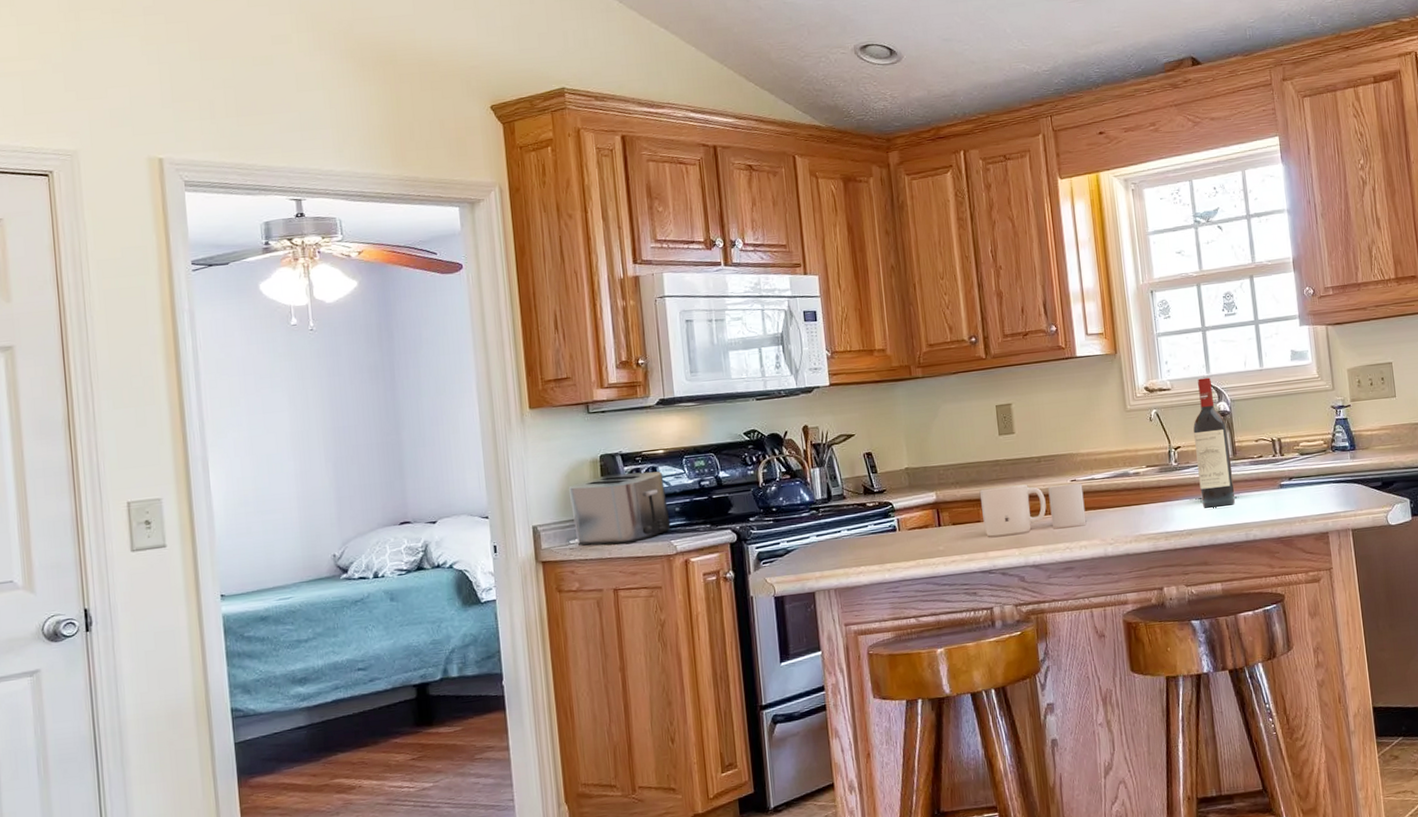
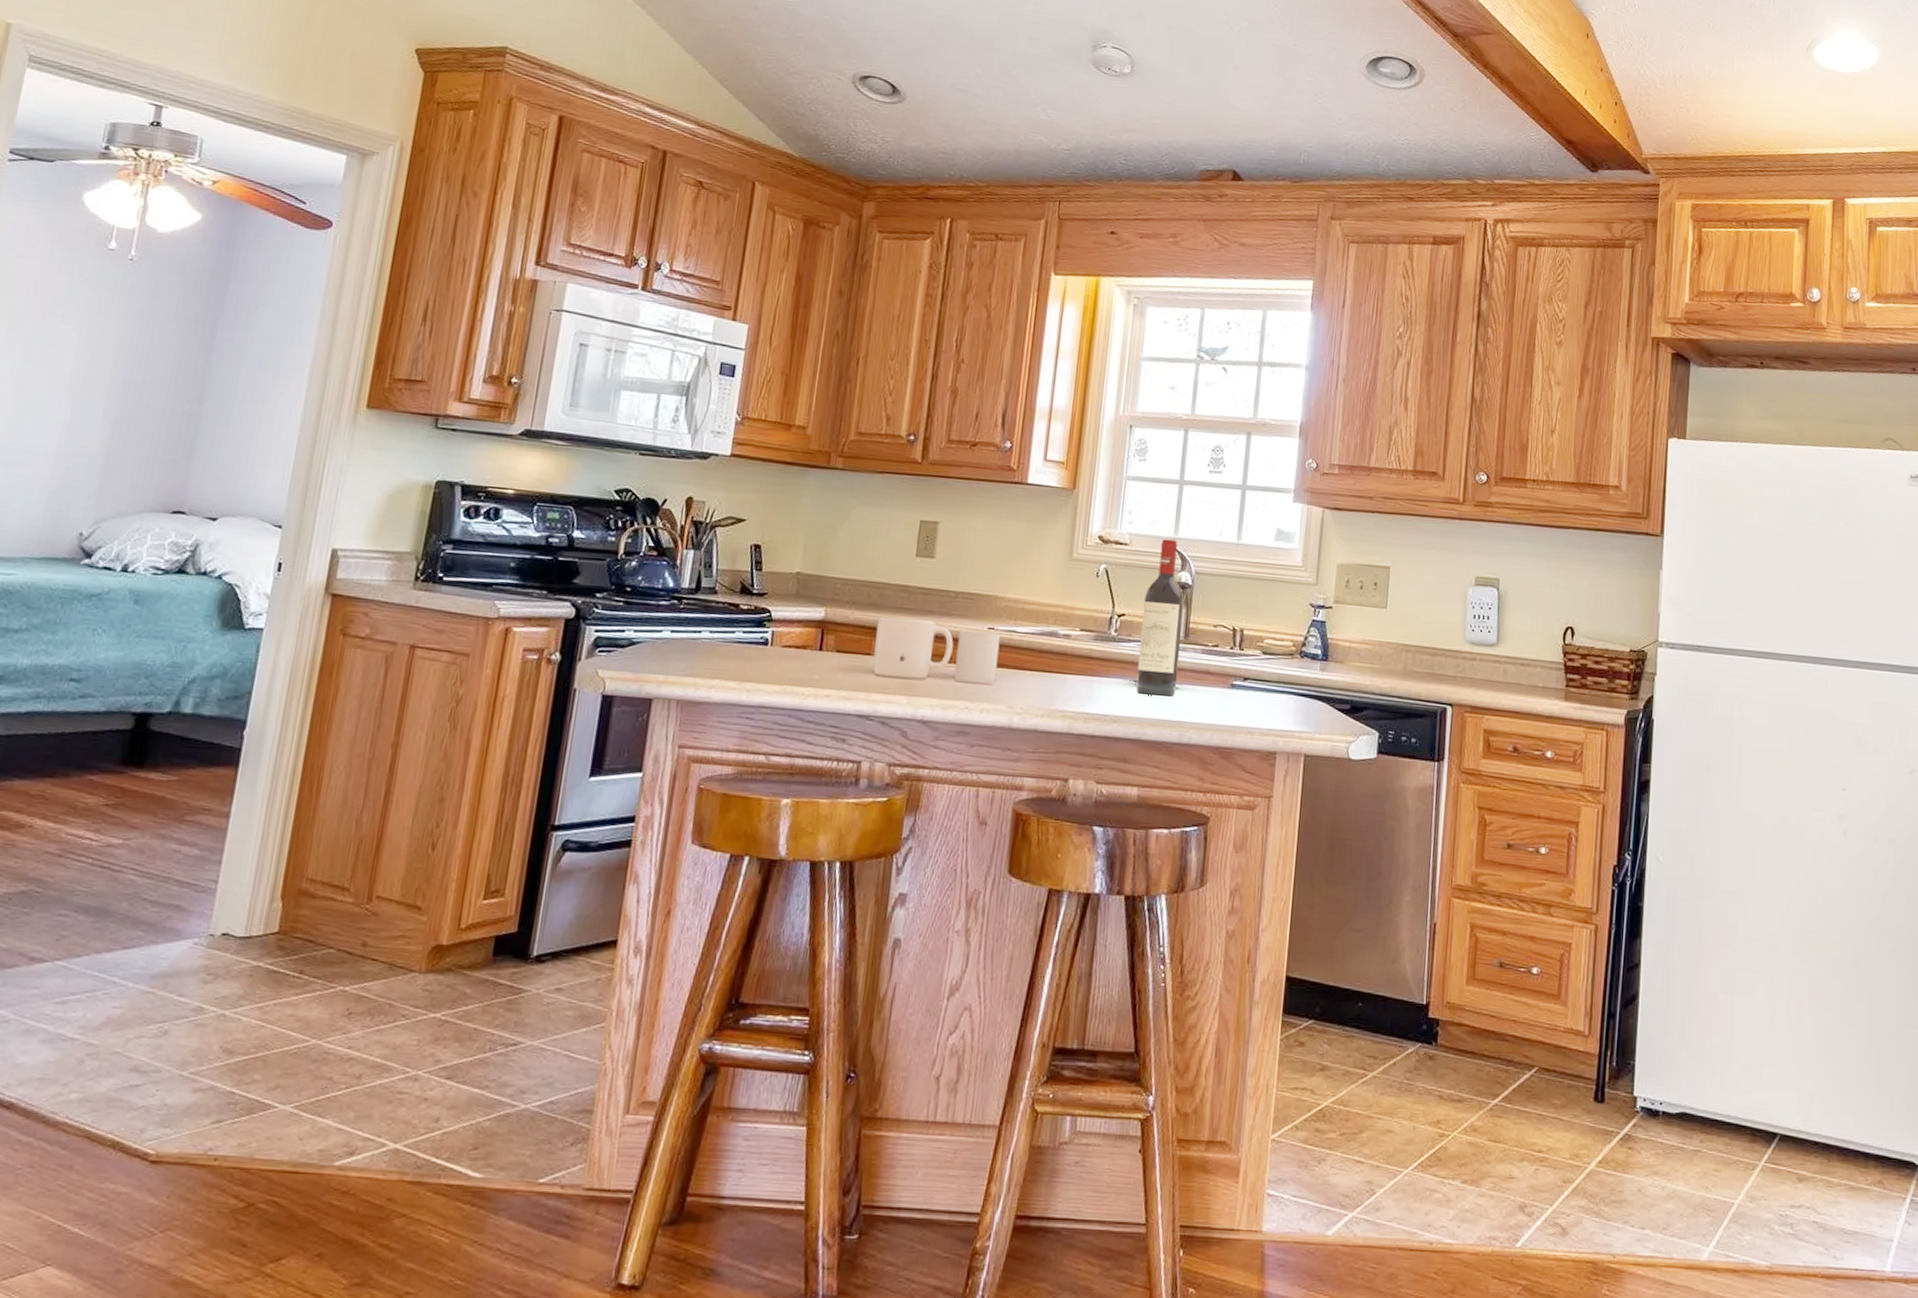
toaster: present [568,471,671,546] -> none [381,505,506,595]

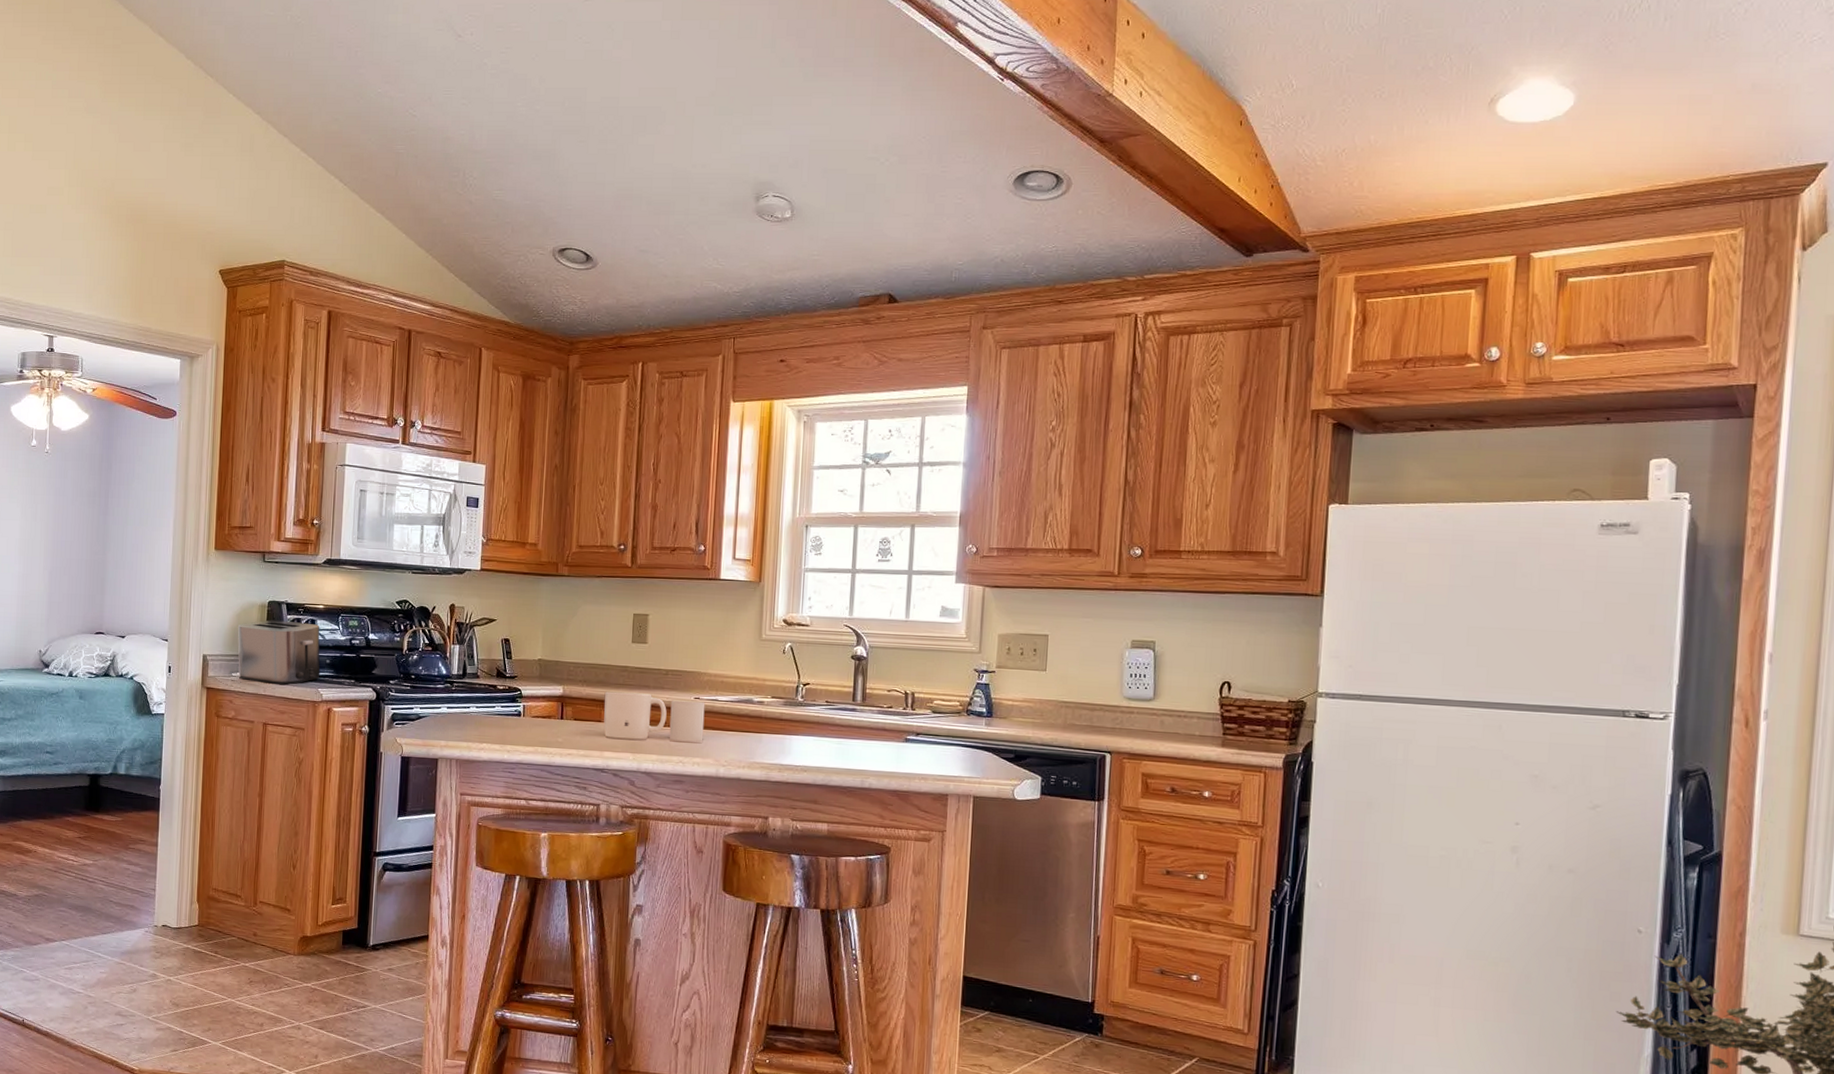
toaster: none [381,505,506,595] -> present [237,620,321,686]
wine bottle: present [1135,539,1184,699] -> none [821,619,861,752]

